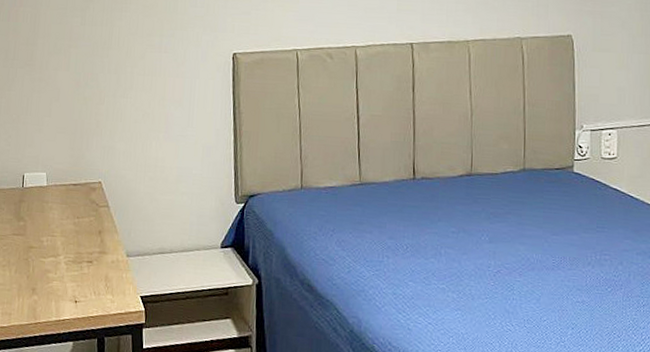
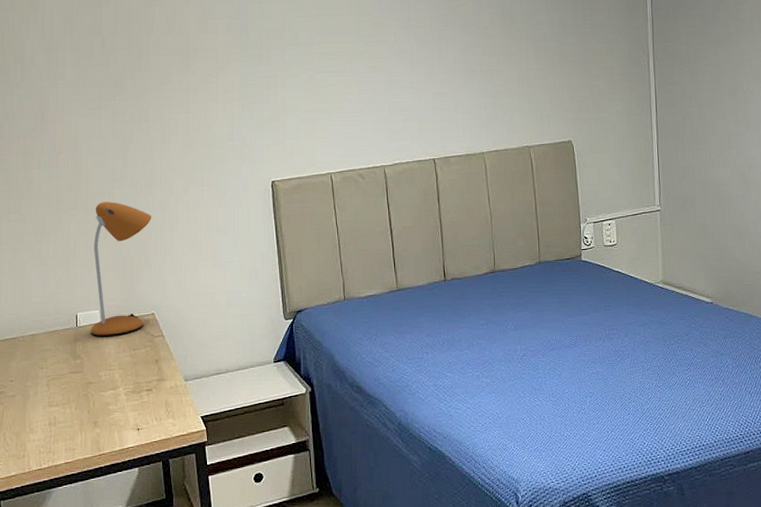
desk lamp: none [36,60,107,202] -> present [91,202,152,337]

